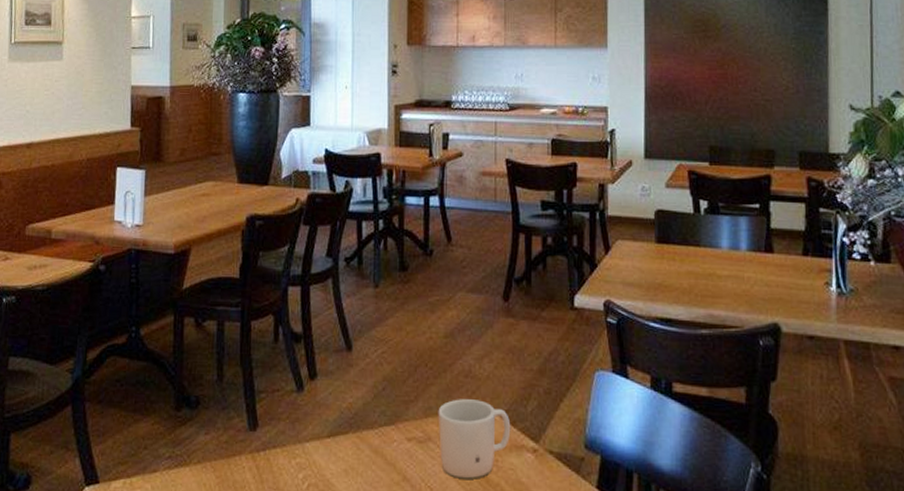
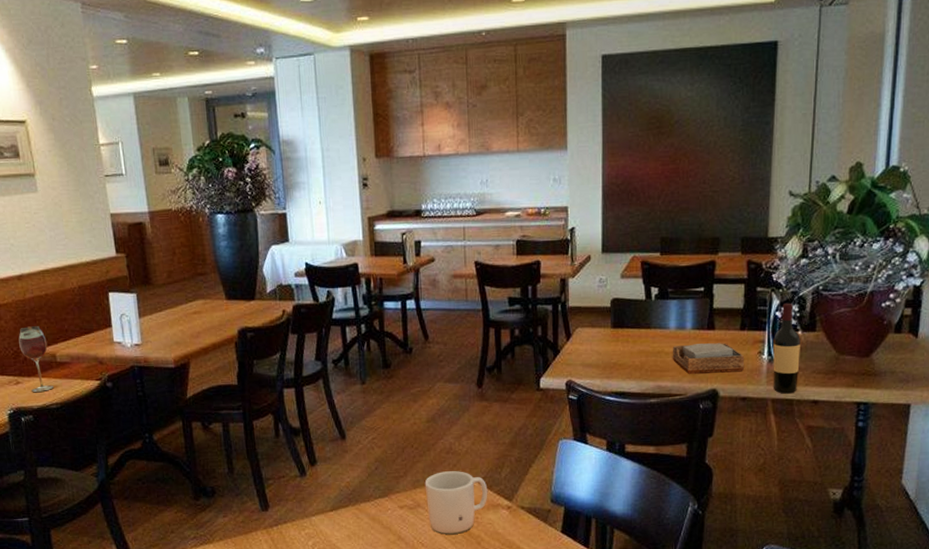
wineglass: none [15,198,45,271] -> present [18,326,54,393]
napkin holder: none [725,268,810,305] -> present [672,343,745,375]
wine bottle: none [842,228,875,335] -> present [773,303,800,394]

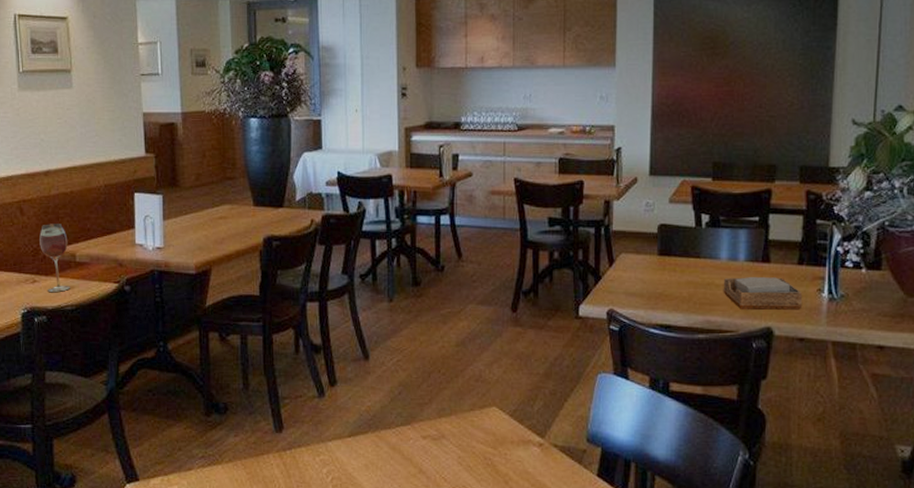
mug: present [424,471,488,534] -> none [450,401,519,471]
wine bottle: present [773,303,800,394] -> none [833,238,864,337]

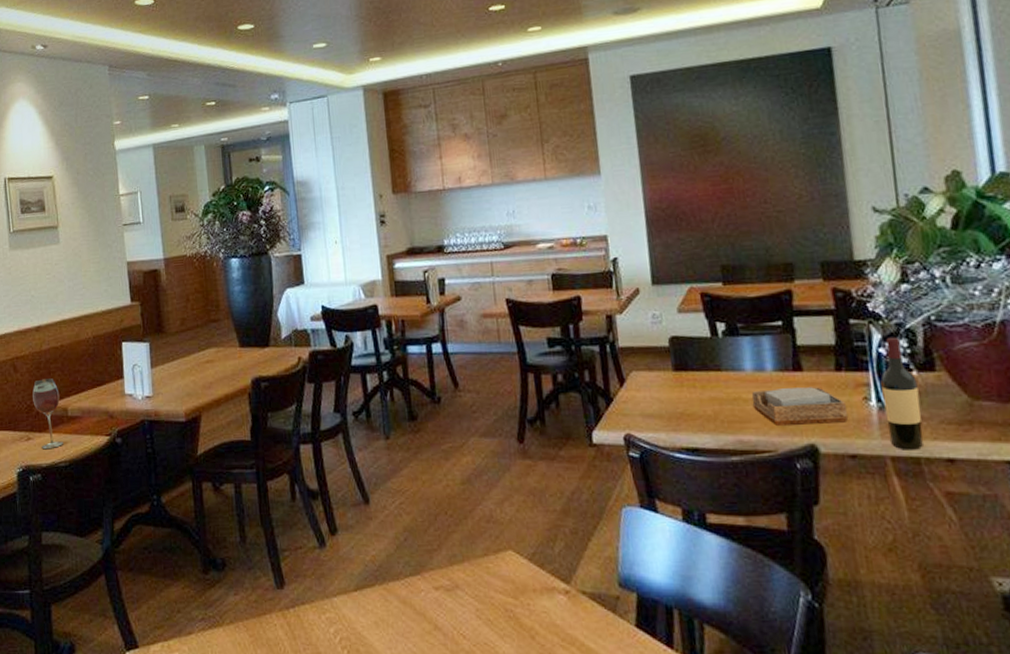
wine bottle: none [833,238,864,337] -> present [880,337,924,450]

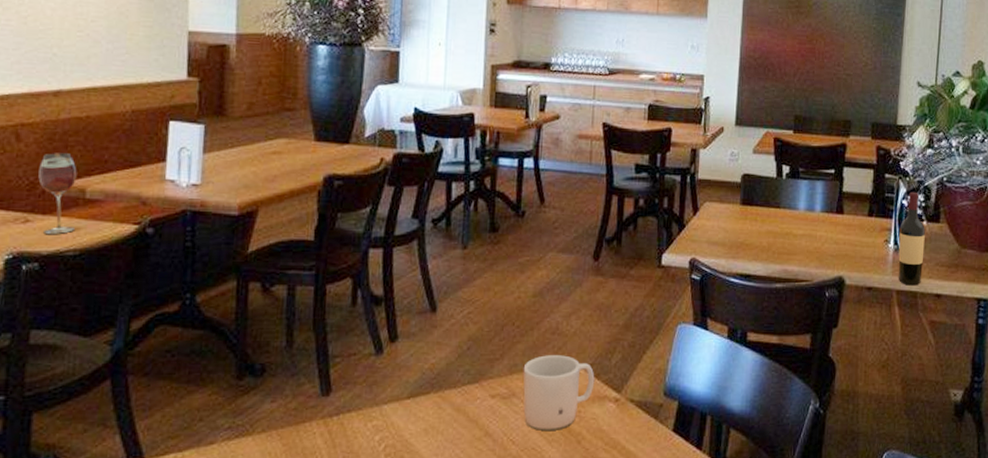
mug: none [462,544,540,624] -> present [522,355,595,430]
napkin holder: present [751,387,848,427] -> none [800,227,872,261]

